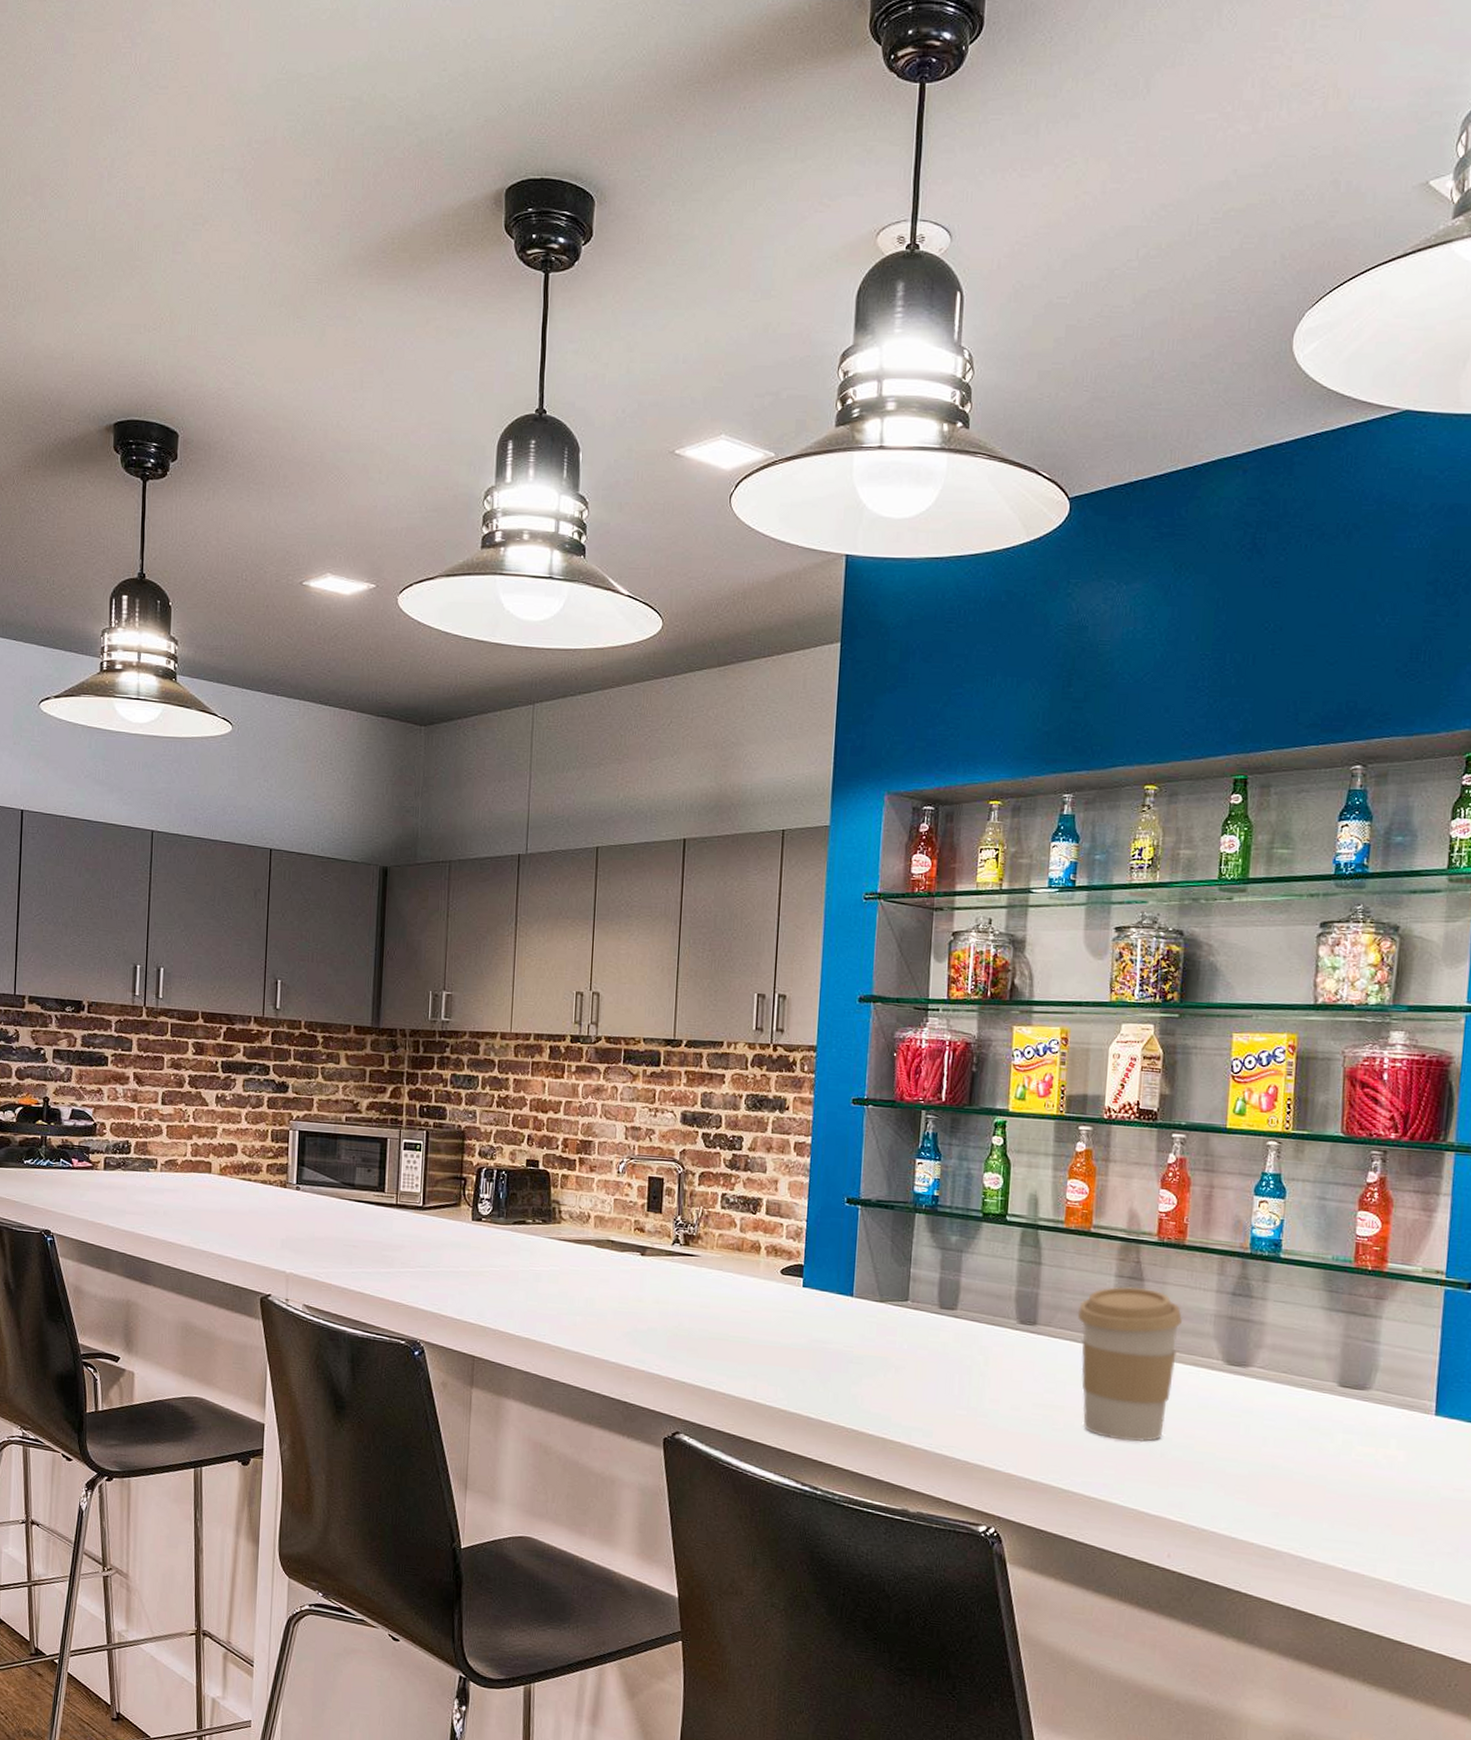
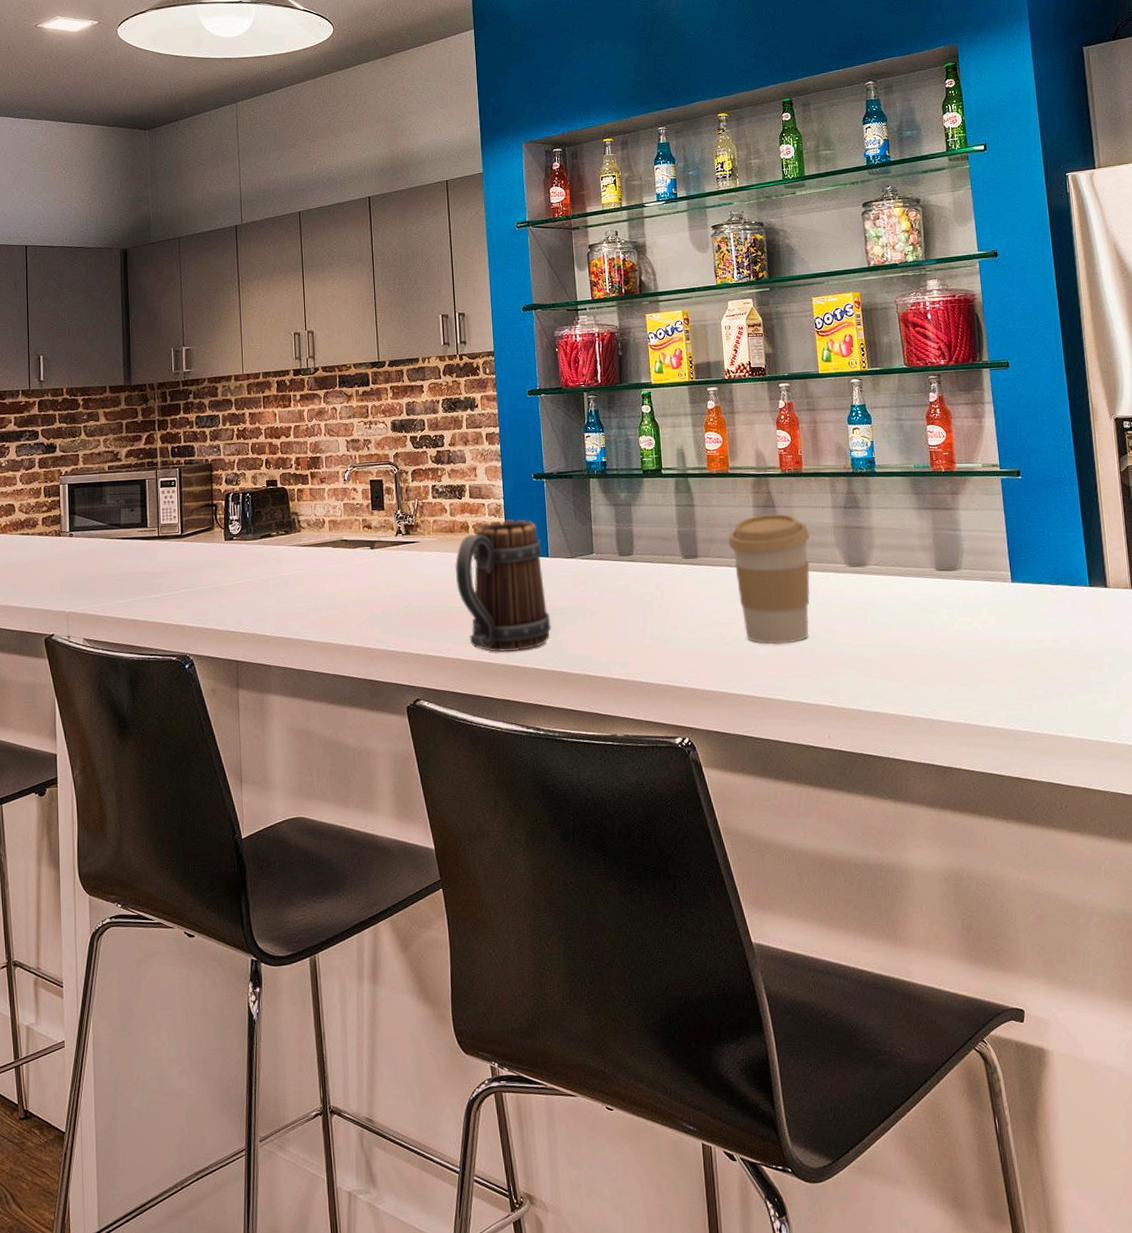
mug: none [738,1245,847,1398] -> present [455,520,552,652]

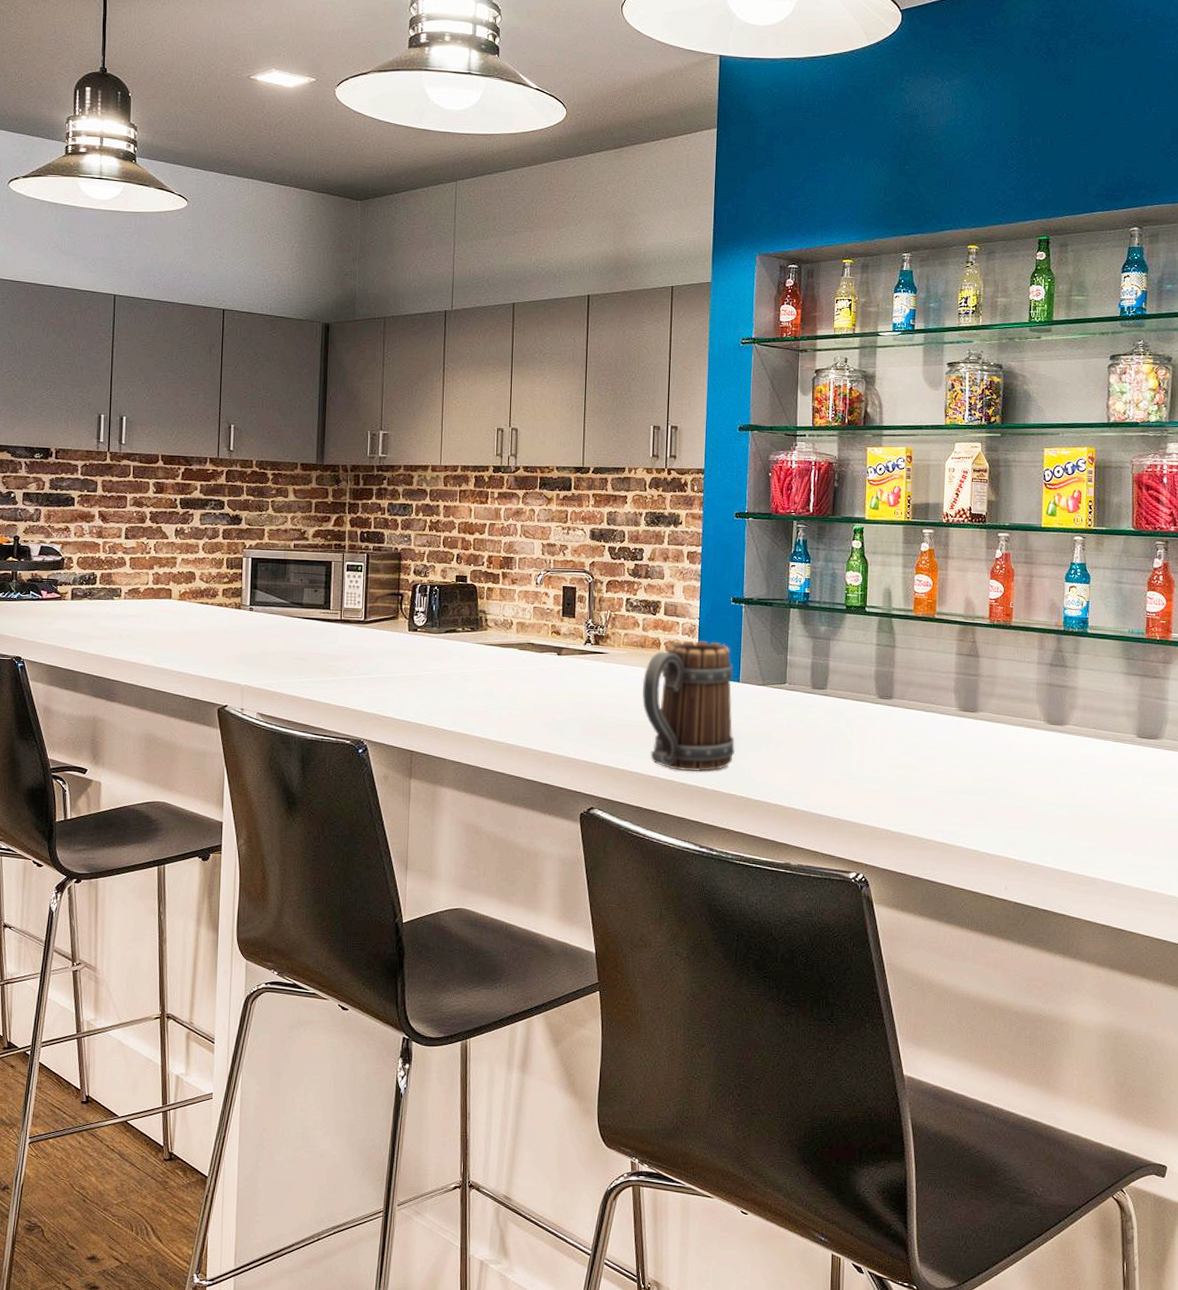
coffee cup: present [728,513,810,644] -> none [926,662,1011,794]

